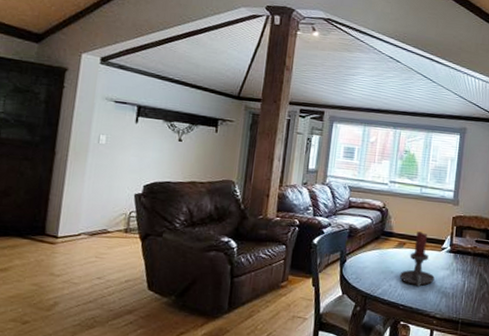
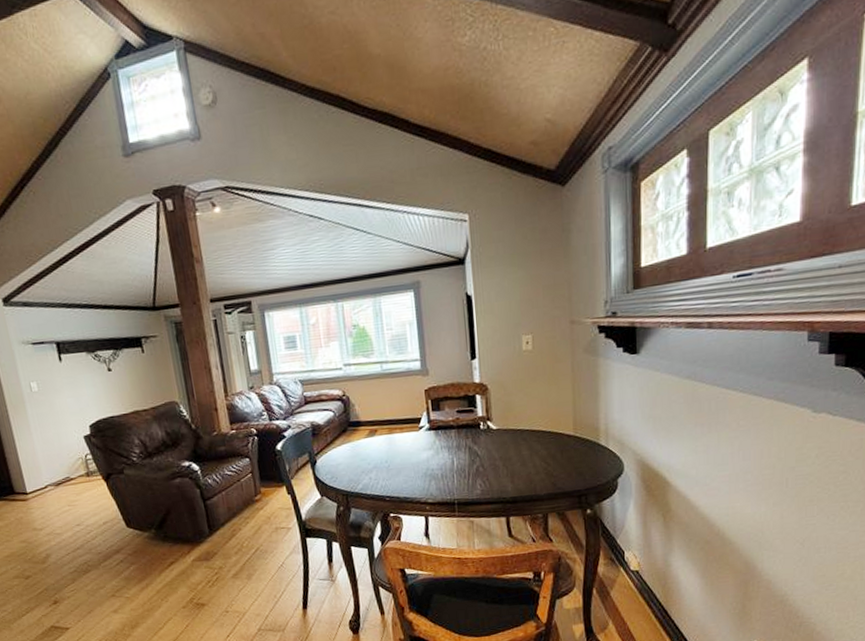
candle holder: present [399,231,435,287] -> none [377,414,418,474]

